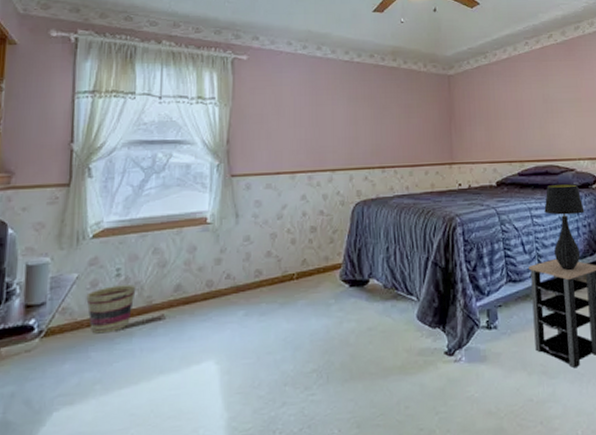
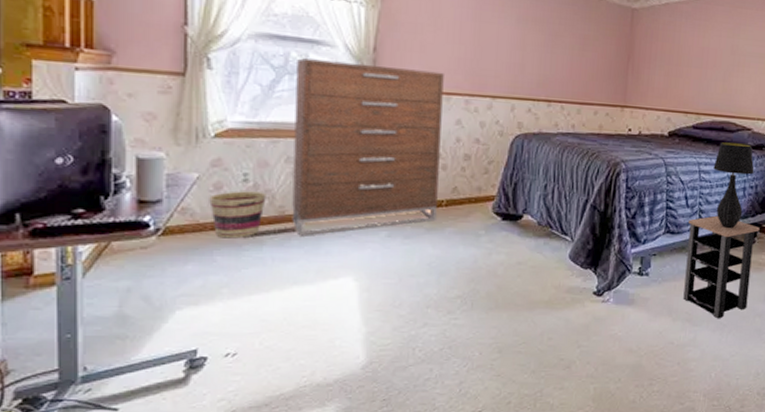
dresser: none [158,154,289,324] -> present [292,58,444,236]

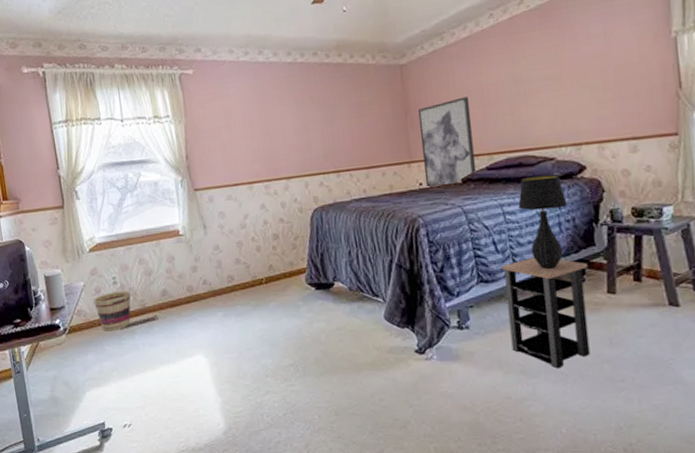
dresser: present [292,58,444,236] -> none [133,165,260,324]
wall art: none [634,54,690,135] -> present [418,96,477,188]

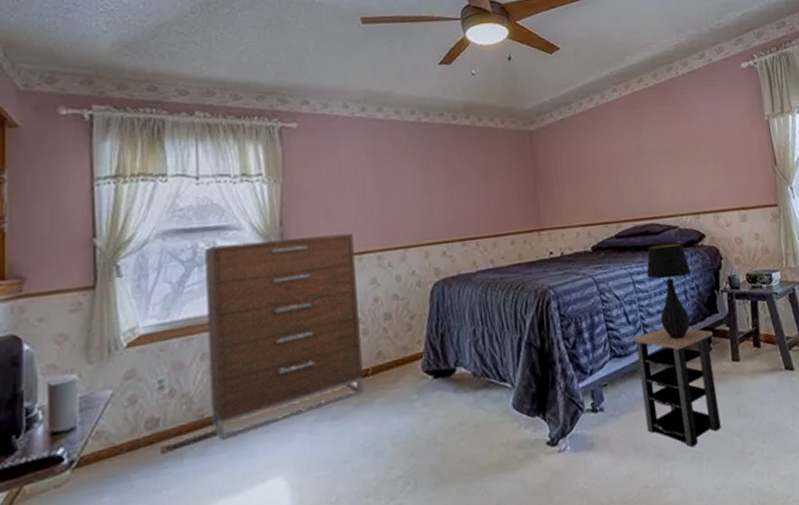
basket: present [93,290,131,331] -> none [124,397,184,459]
dresser: none [133,165,260,324] -> present [205,232,364,440]
wall art: present [418,96,477,188] -> none [548,165,607,257]

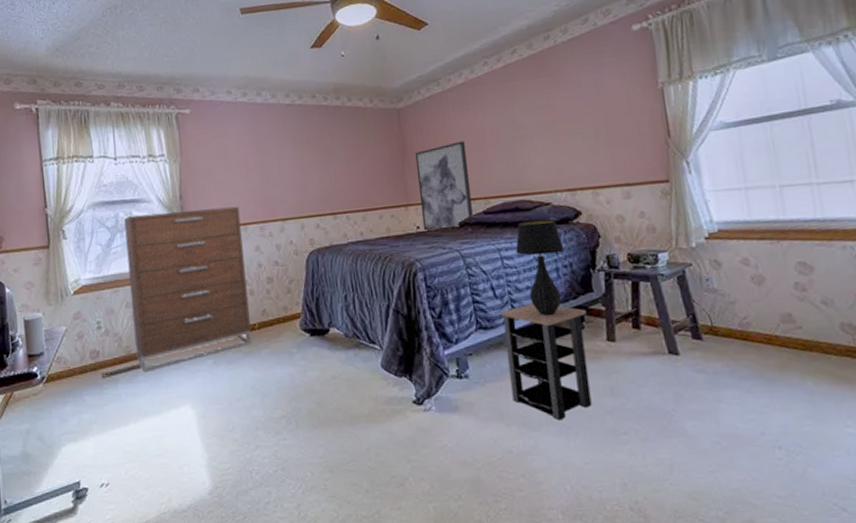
wall art: none [548,165,607,257] -> present [415,141,475,231]

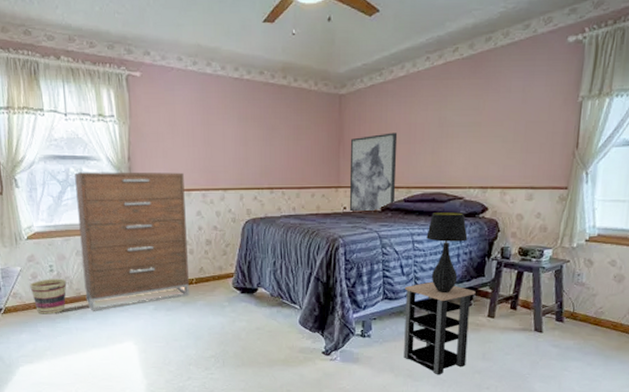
basket: none [75,336,116,380] -> present [29,279,67,314]

